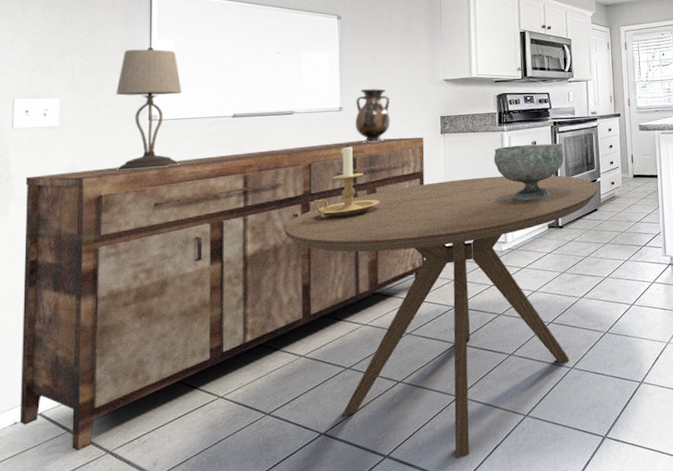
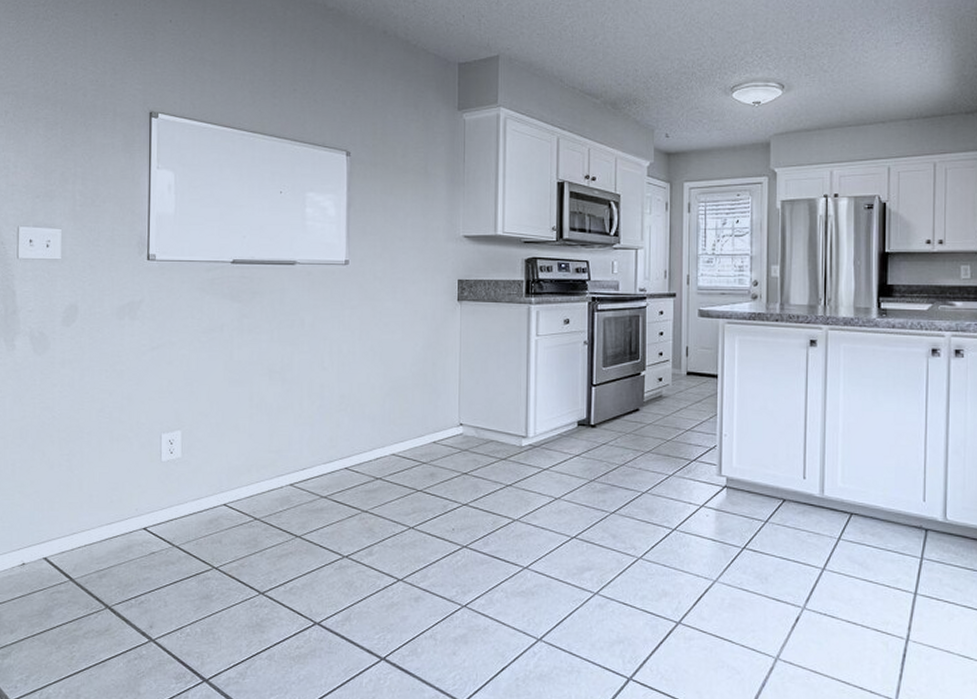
sideboard: present [19,137,425,451] -> none [27,300,438,601]
table lamp: present [115,47,182,172] -> none [115,178,181,314]
dining table: present [284,175,598,459] -> none [282,356,641,674]
candle holder: present [315,144,380,218] -> none [316,304,386,387]
vase: present [355,88,390,143] -> none [362,241,401,304]
decorative bowl: present [493,143,564,201] -> none [518,323,602,390]

